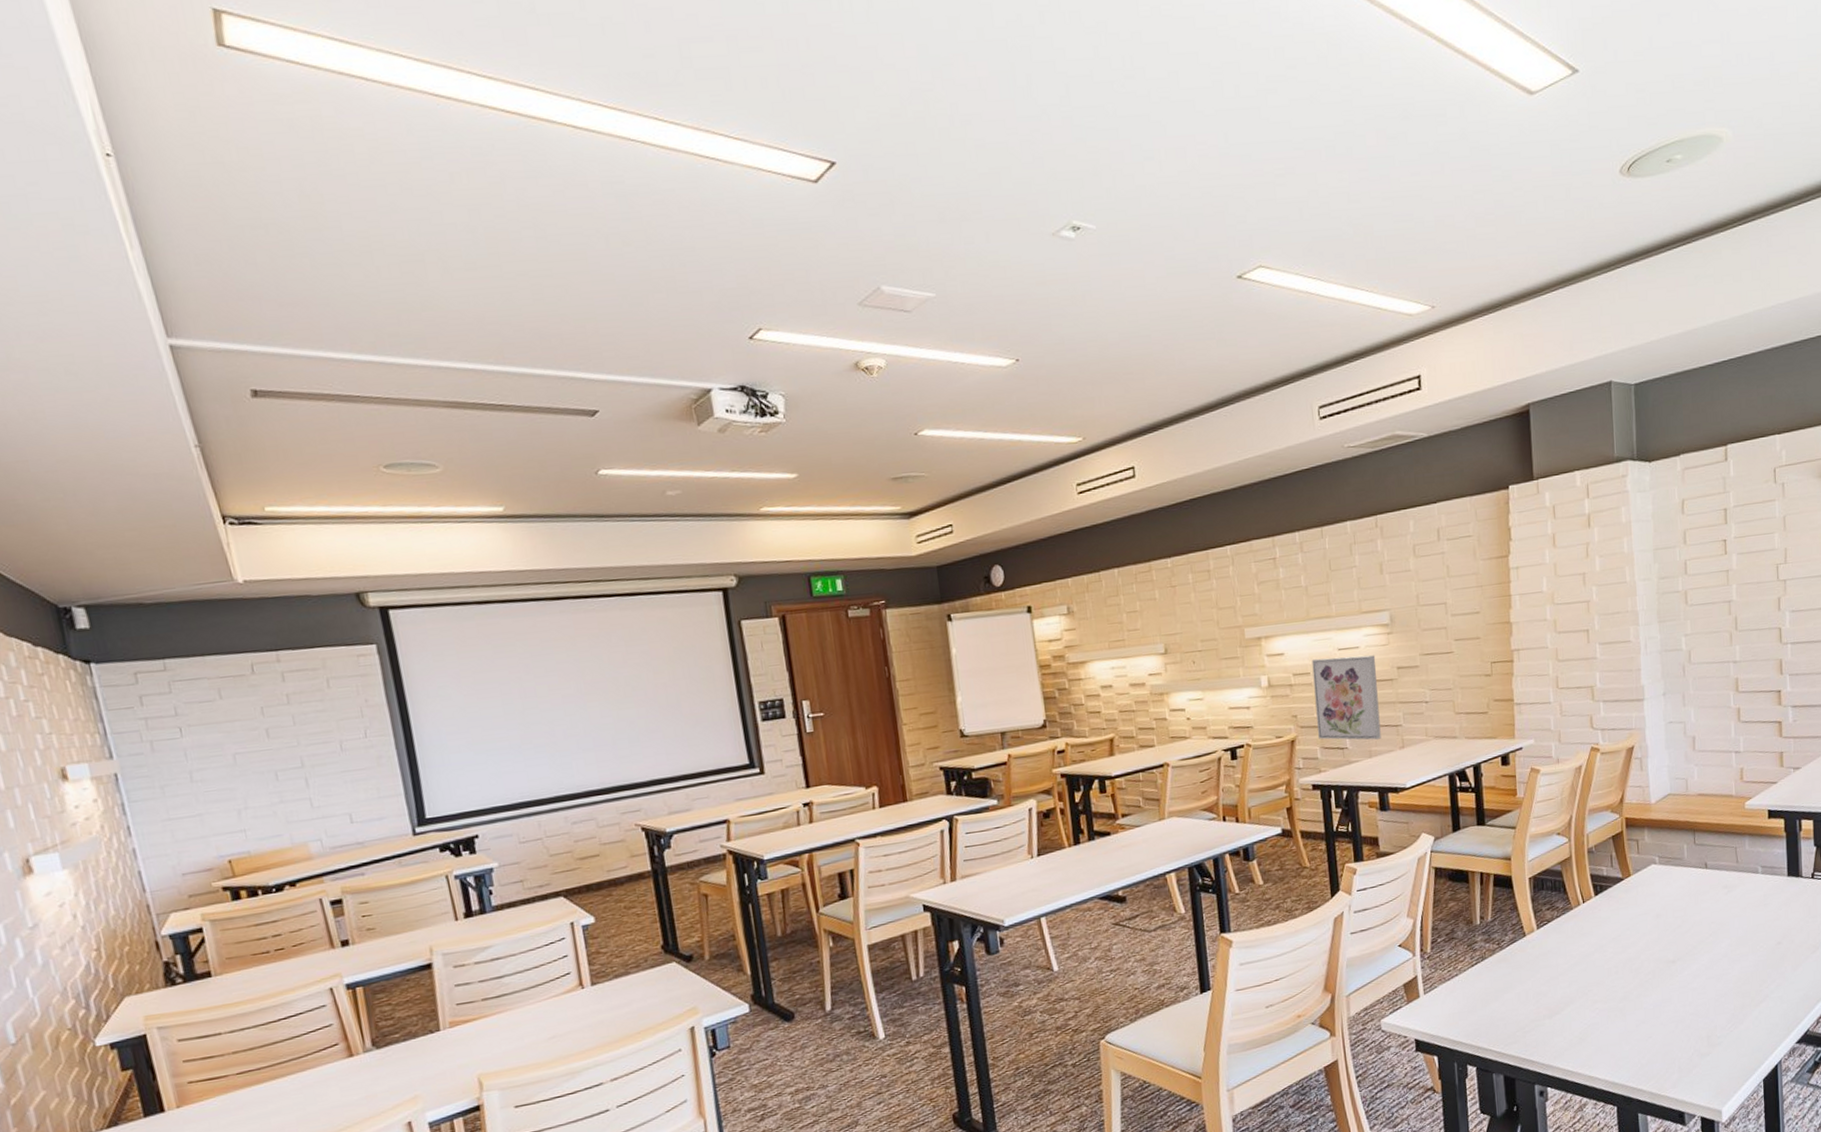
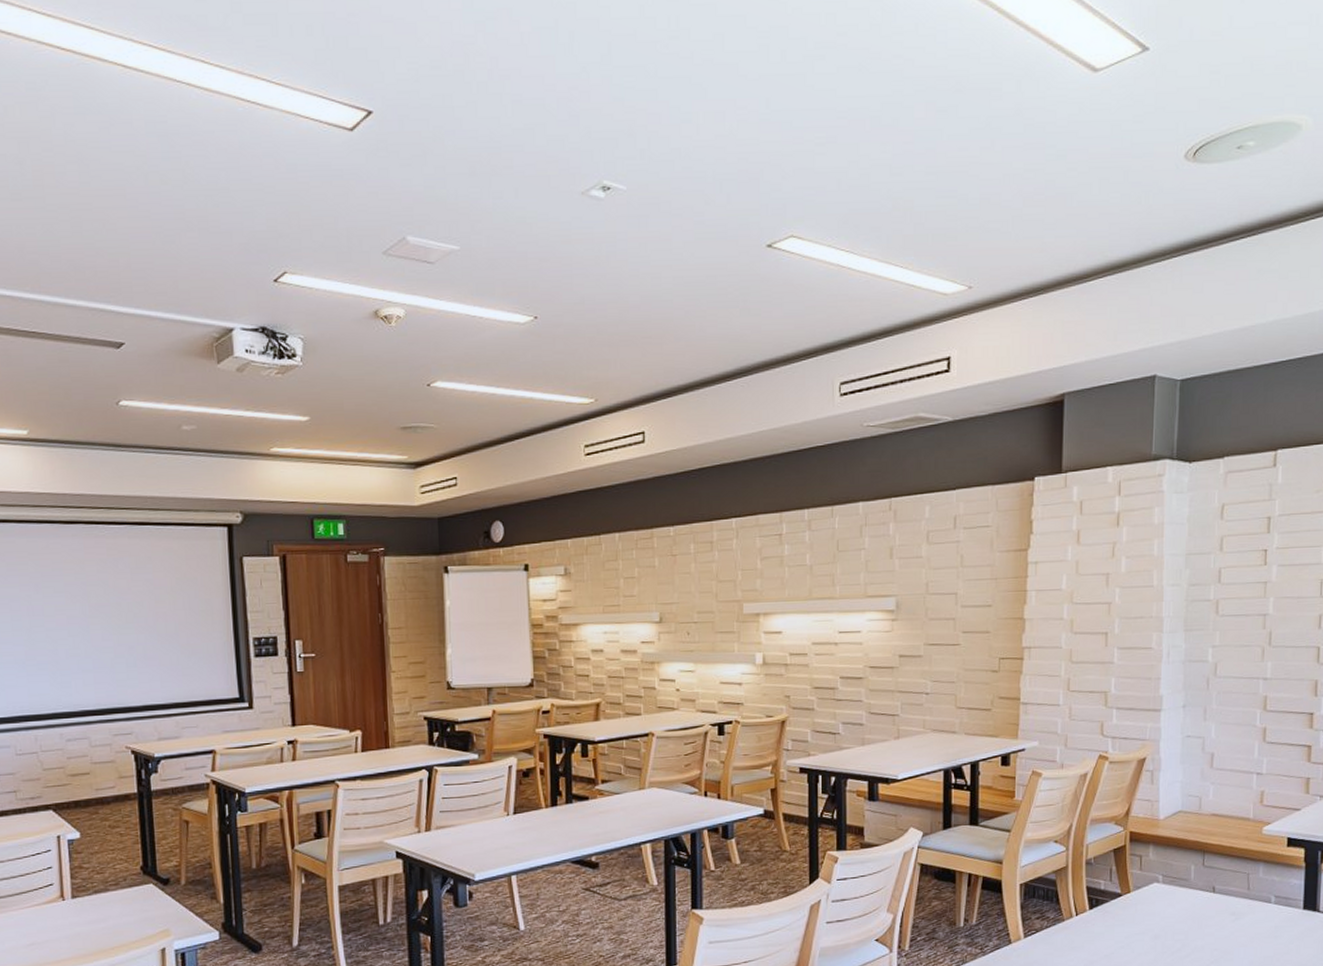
wall art: present [1312,655,1381,740] -> none [810,639,877,728]

